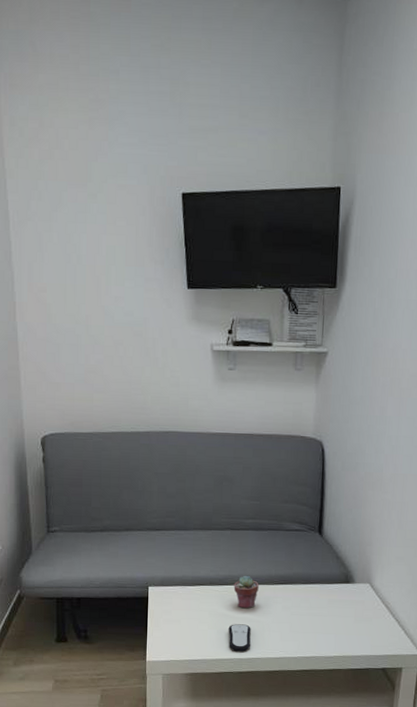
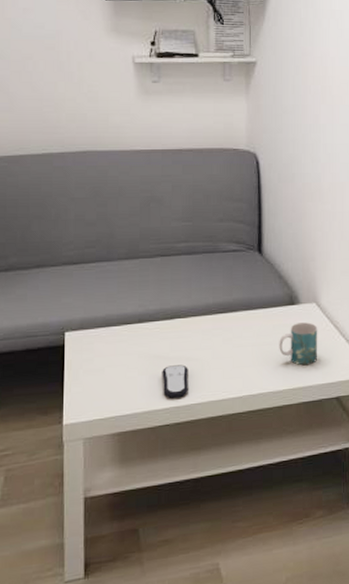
potted succulent: present [233,575,259,609] -> none [166,307,195,347]
mug: none [332,600,370,638] -> present [279,322,318,366]

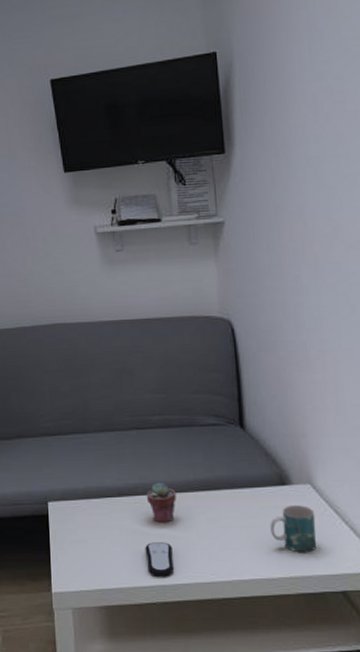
potted succulent: none [166,307,195,347] -> present [146,482,176,523]

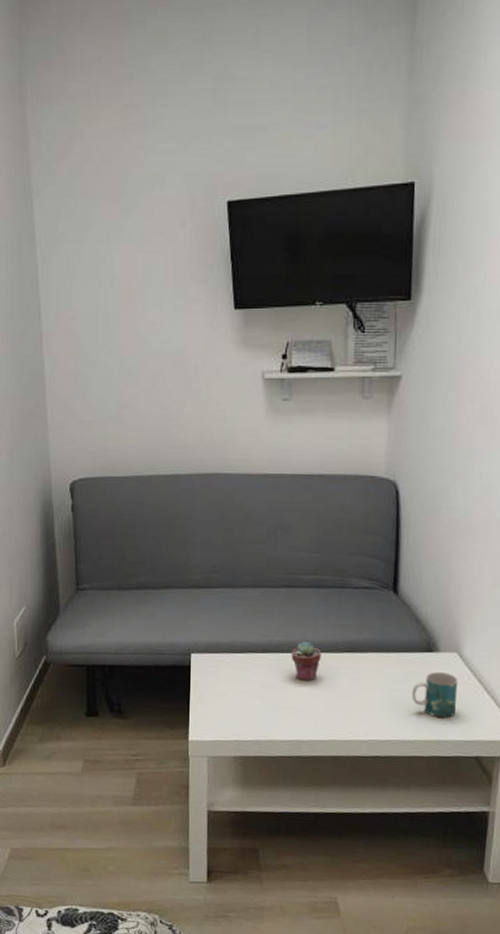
remote control: present [145,542,174,577] -> none [285,699,312,733]

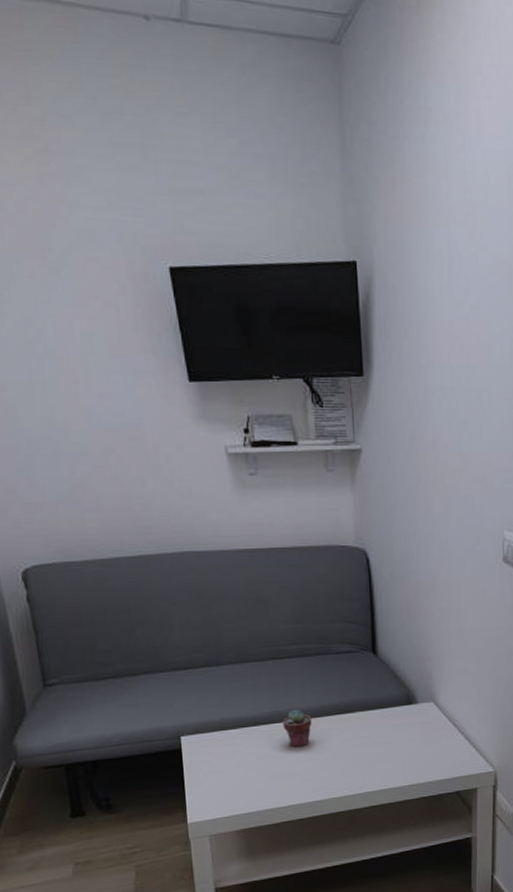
mug: present [412,672,459,719] -> none [397,721,437,763]

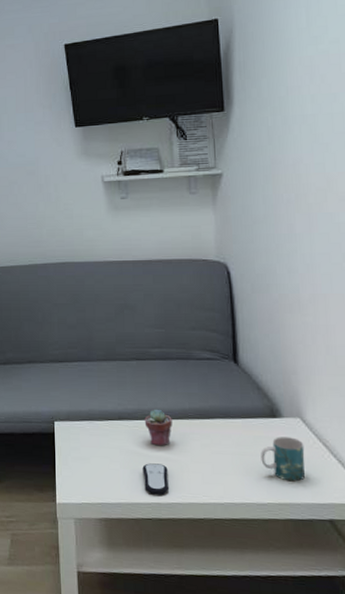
remote control: none [281,764,309,797] -> present [142,463,169,496]
mug: none [397,721,437,763] -> present [261,437,306,482]

